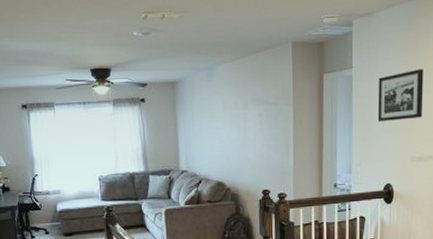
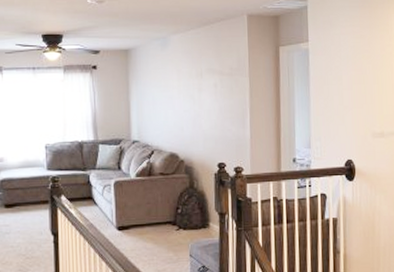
picture frame: present [377,69,423,122] -> none [335,44,382,96]

